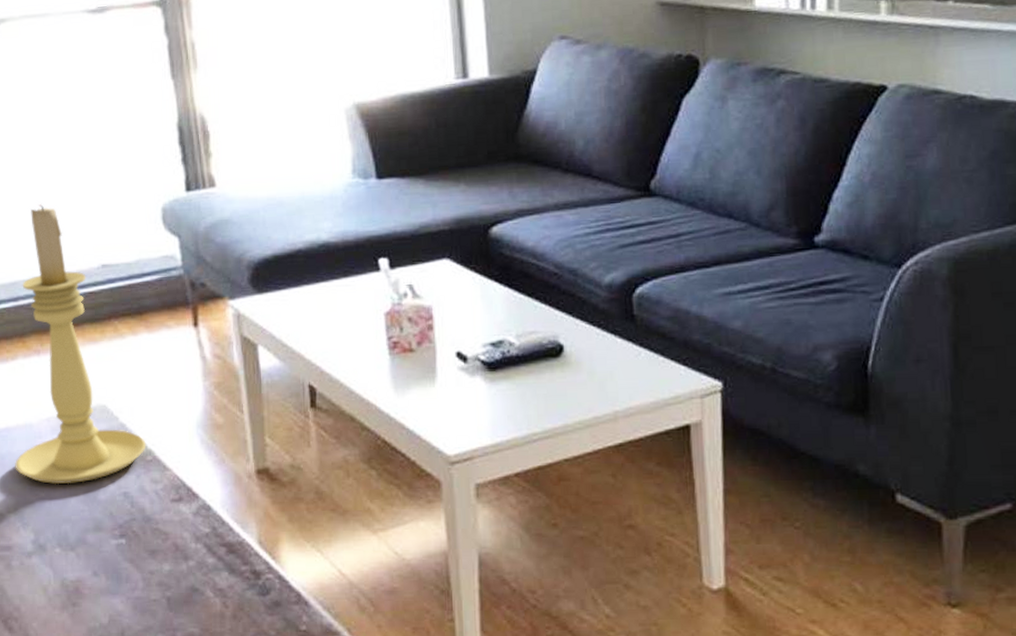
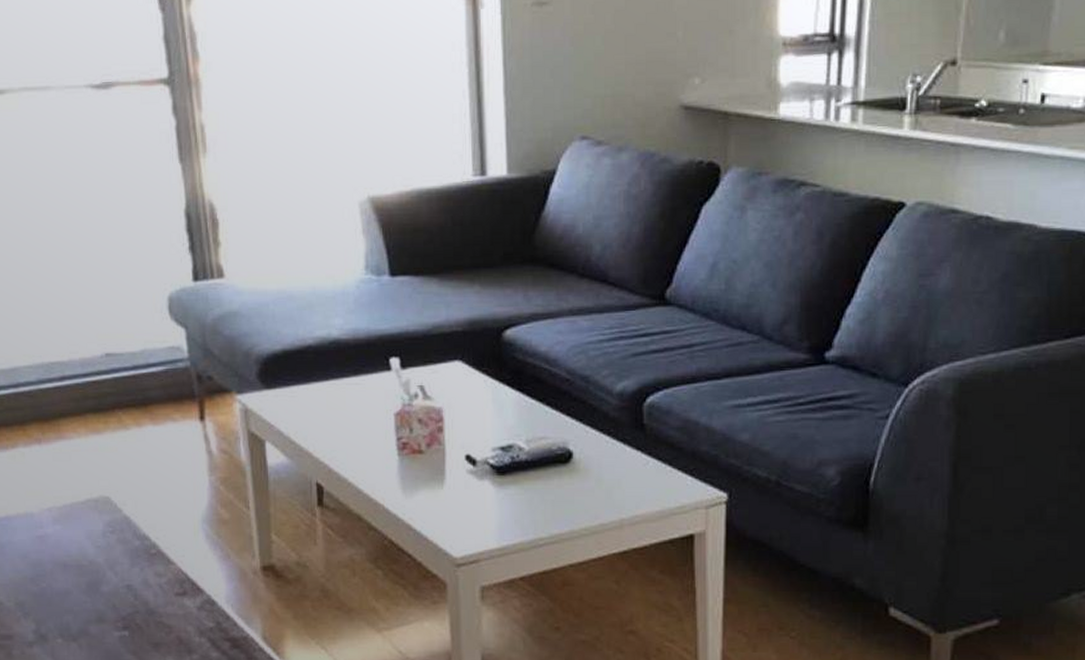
candle holder: present [15,204,146,485] -> none [15,288,151,576]

